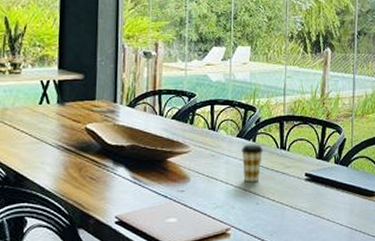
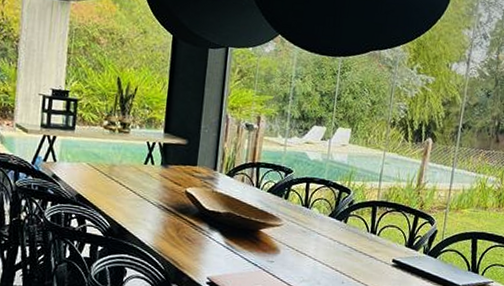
coffee cup: present [241,144,264,183] -> none [331,224,354,262]

